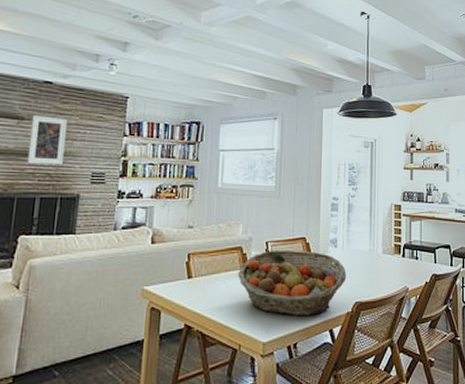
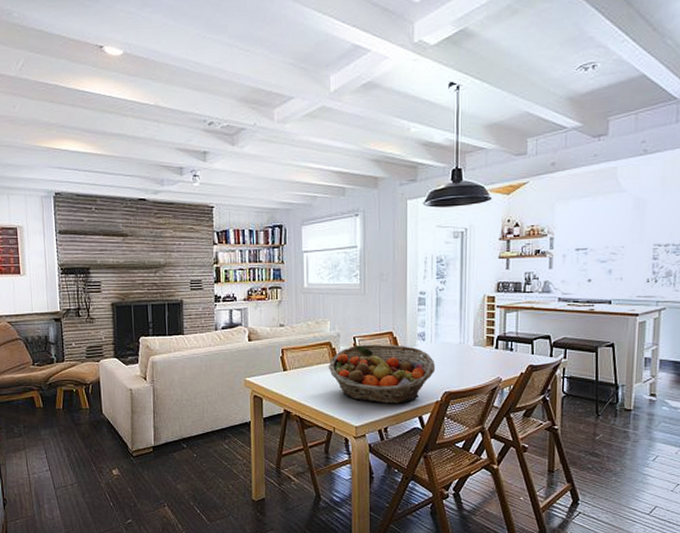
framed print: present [27,115,68,165] -> none [134,231,166,275]

